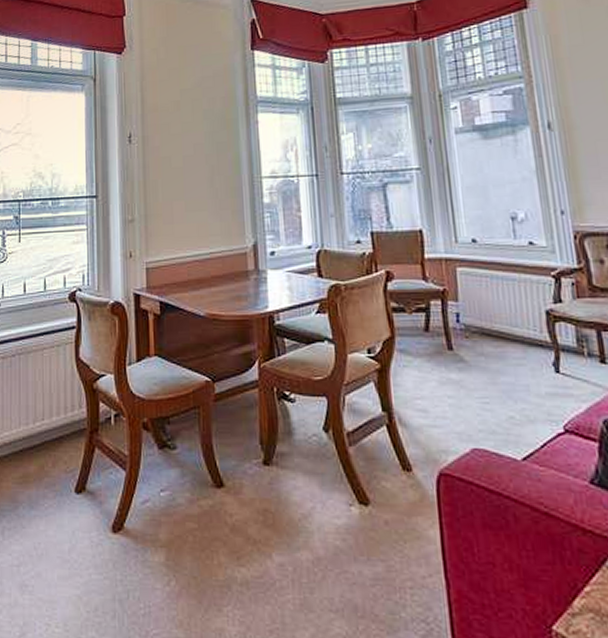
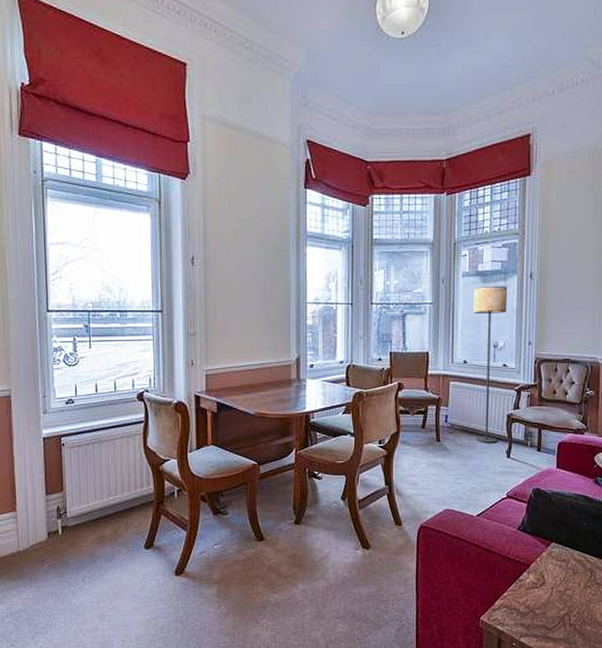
floor lamp: none [473,141,538,351] -> present [473,285,508,443]

